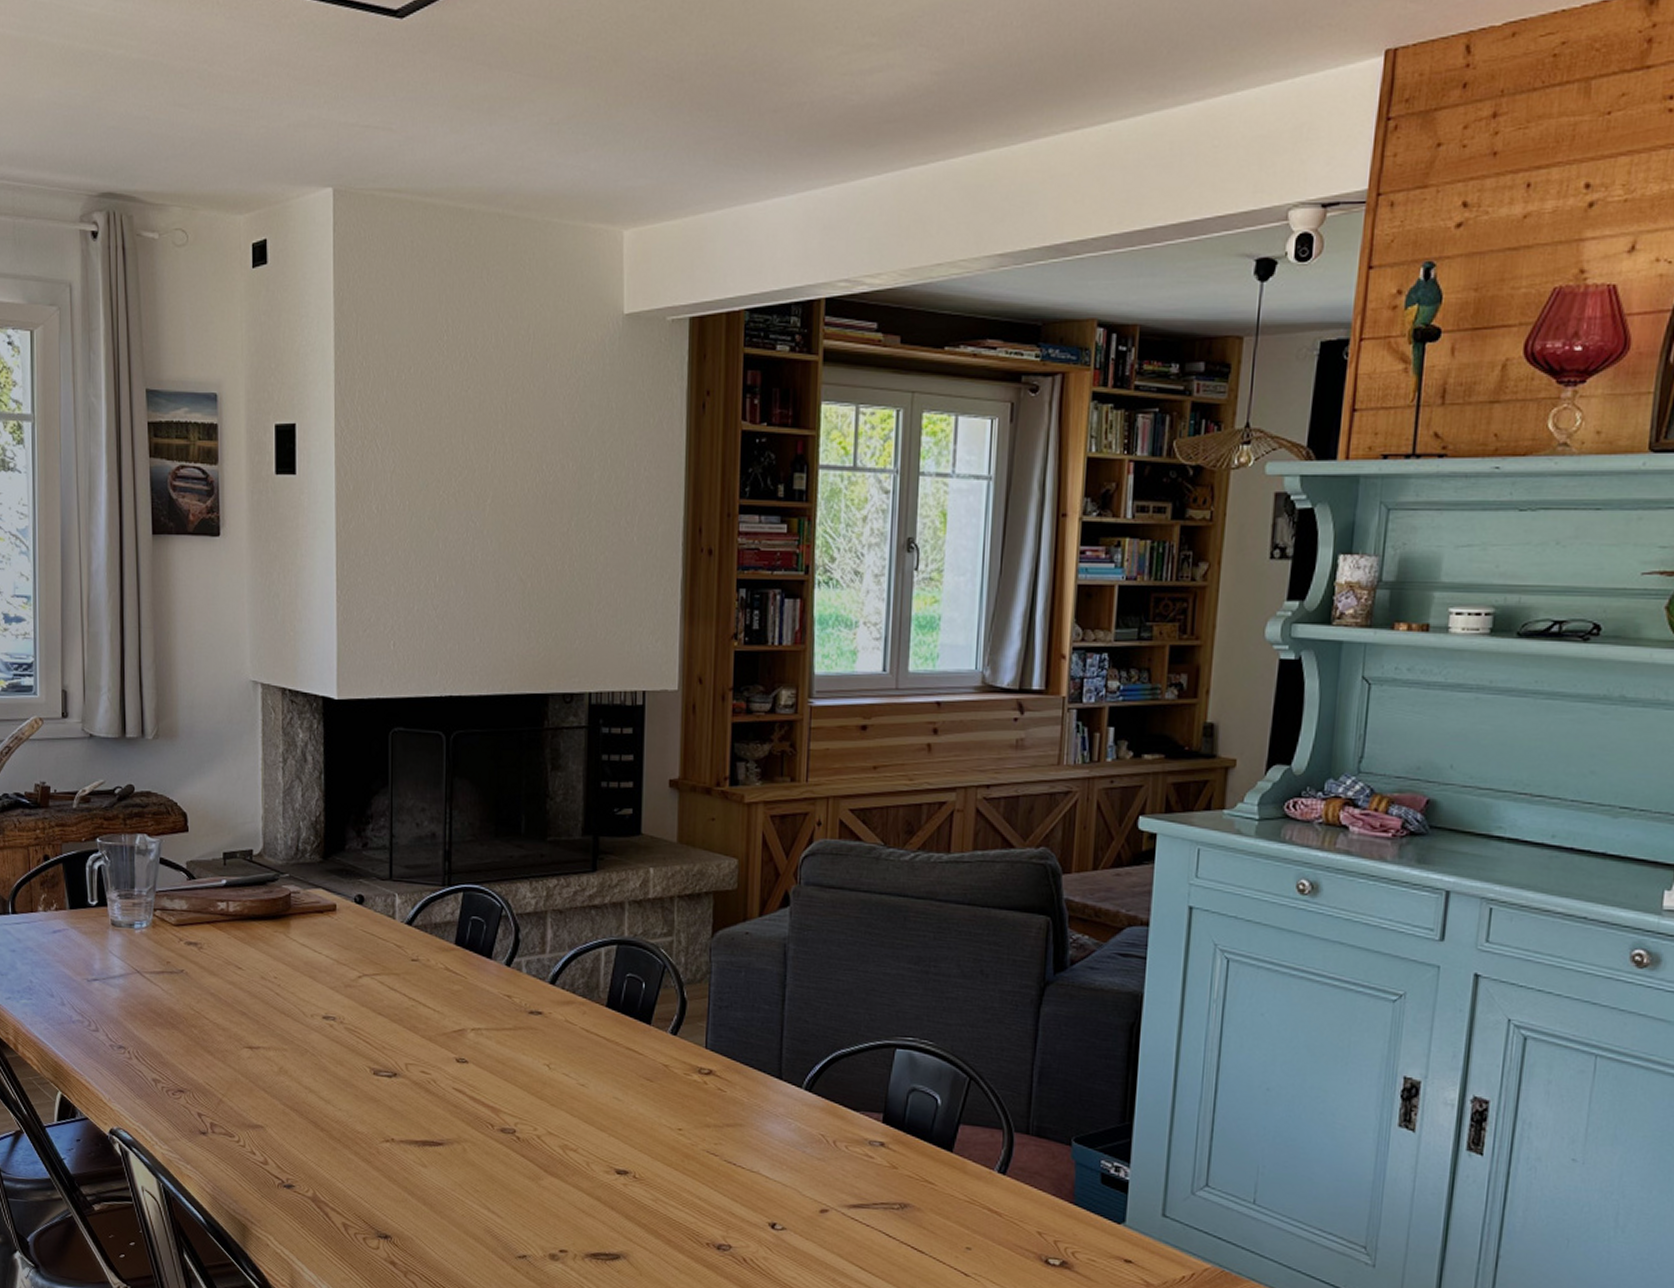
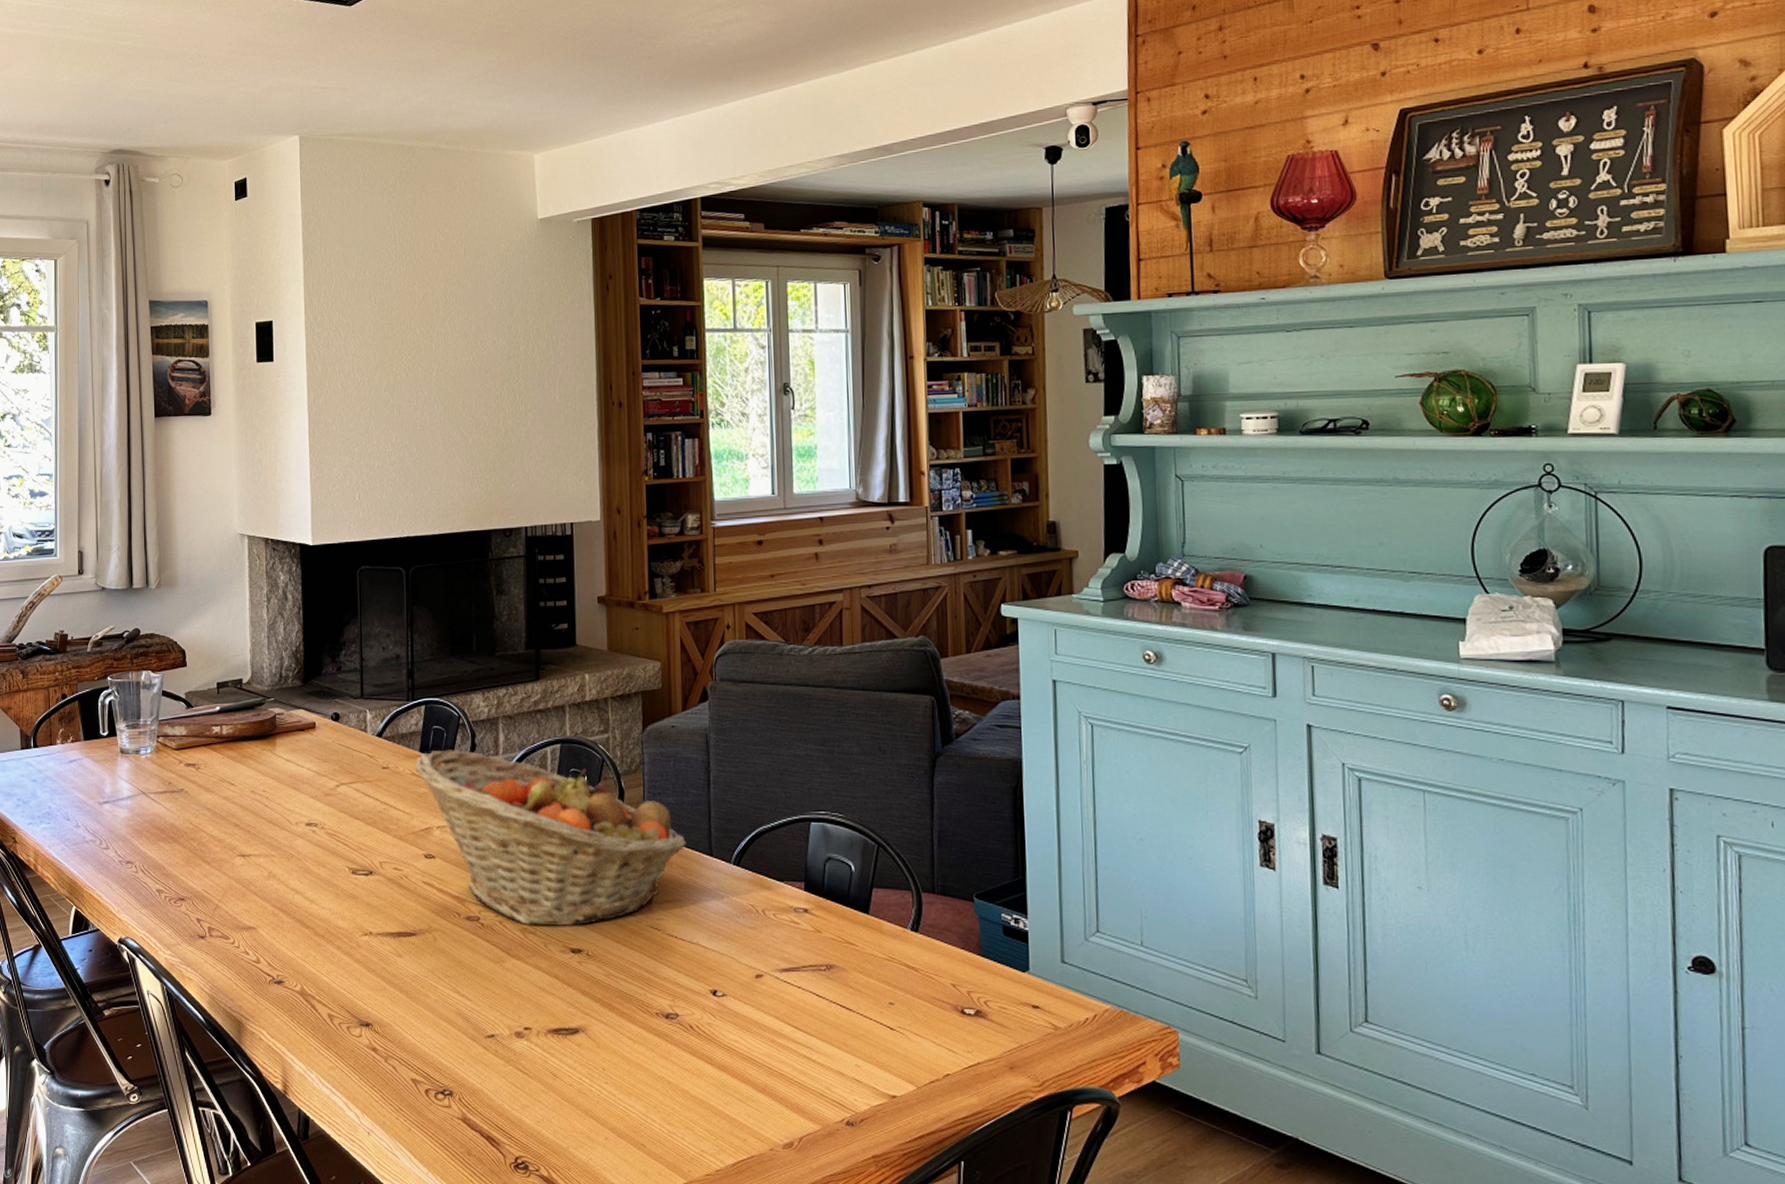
fruit basket: none [449,944,753,1147] -> present [415,750,686,927]

